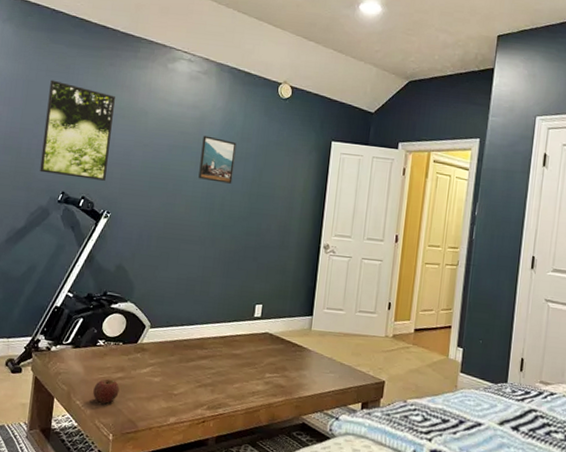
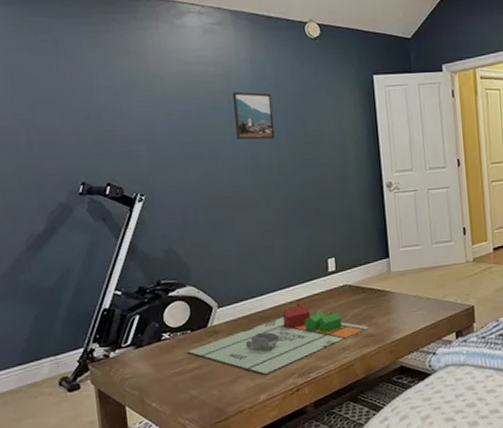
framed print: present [40,80,115,181] -> none [38,58,130,166]
apple: present [93,379,120,404] -> none [168,371,199,399]
board game: none [115,340,280,400] -> present [187,303,369,375]

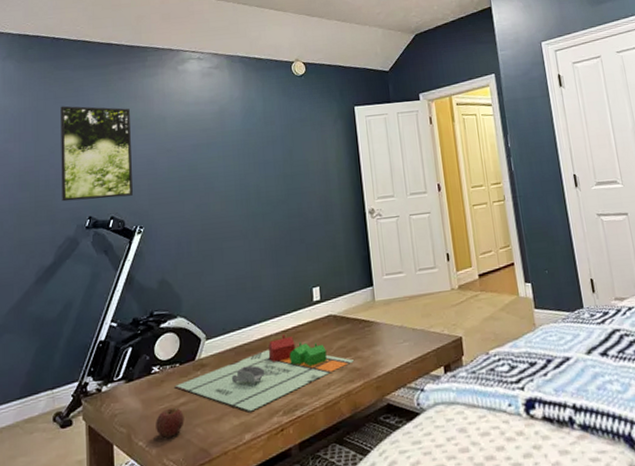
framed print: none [38,58,130,166] -> present [60,106,133,202]
apple: none [168,371,199,399] -> present [156,407,184,438]
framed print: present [232,91,275,140] -> none [226,127,264,172]

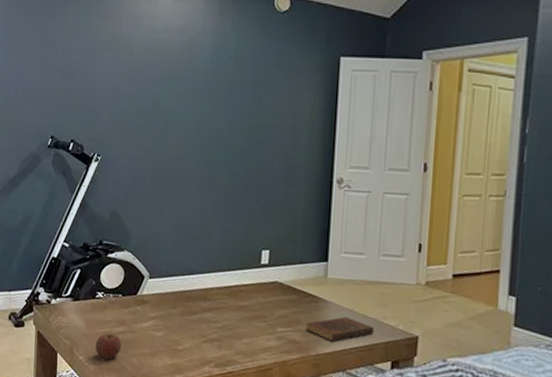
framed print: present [60,106,133,202] -> none [28,17,98,121]
board game: present [175,334,354,412] -> none [116,290,294,356]
book: none [363,333,424,361] -> present [305,316,374,342]

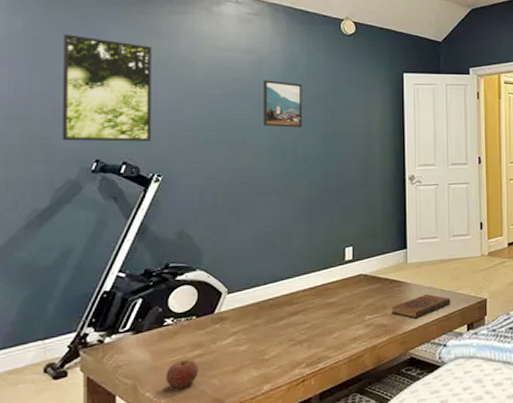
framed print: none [28,17,98,121] -> present [62,34,151,142]
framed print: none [191,63,231,115] -> present [263,80,303,127]

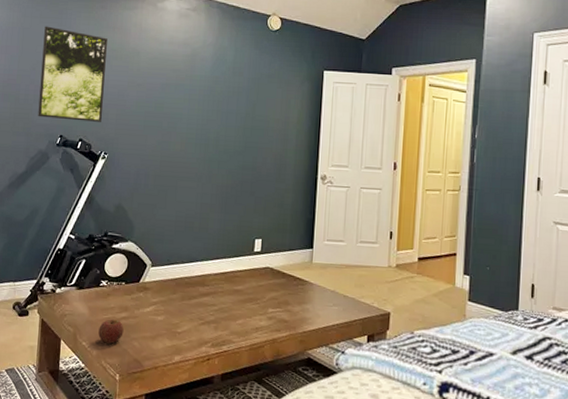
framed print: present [263,80,303,127] -> none [192,72,229,119]
book: present [391,293,451,319] -> none [293,296,353,320]

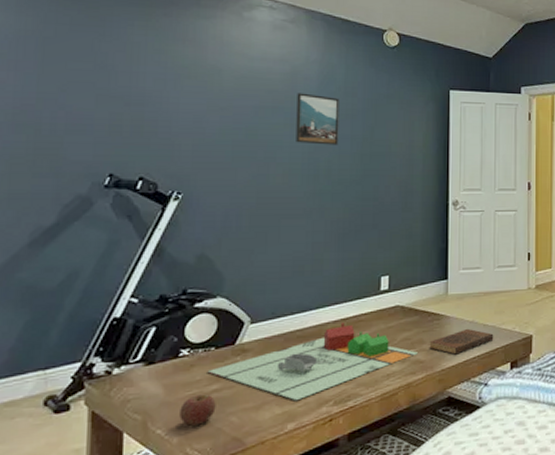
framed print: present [38,26,107,122] -> none [73,35,175,155]
board game: none [119,276,283,338] -> present [207,323,418,401]
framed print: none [192,72,229,119] -> present [296,93,340,145]
book: none [293,296,353,320] -> present [429,328,494,355]

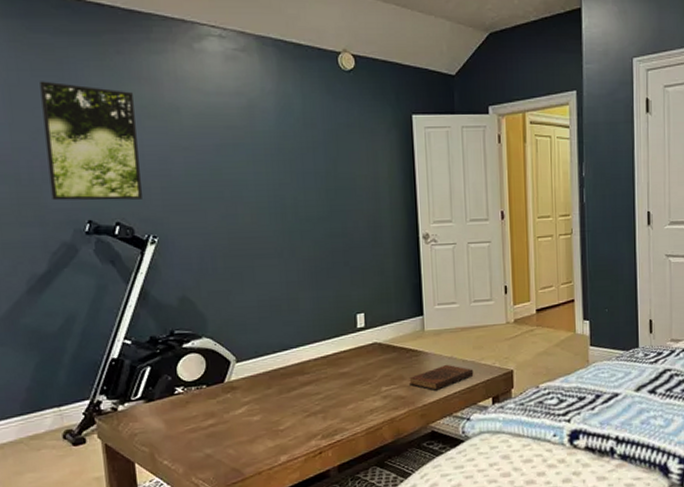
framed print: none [73,35,175,155] -> present [40,81,142,201]
apple: present [179,394,216,426] -> none [181,428,214,457]
board game: present [207,323,418,401] -> none [202,360,399,435]
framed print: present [296,93,340,145] -> none [256,127,302,181]

